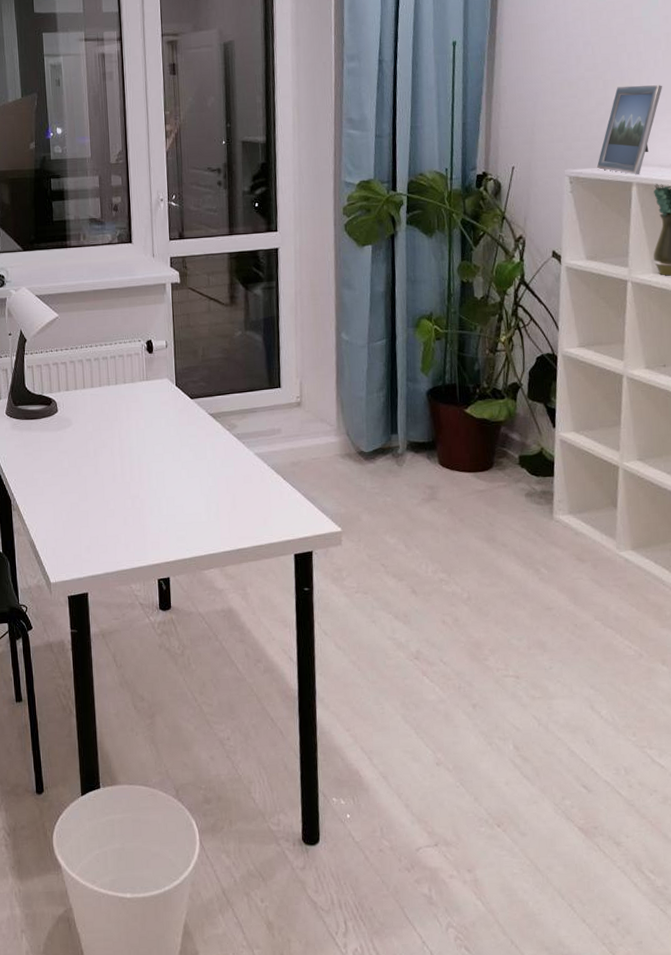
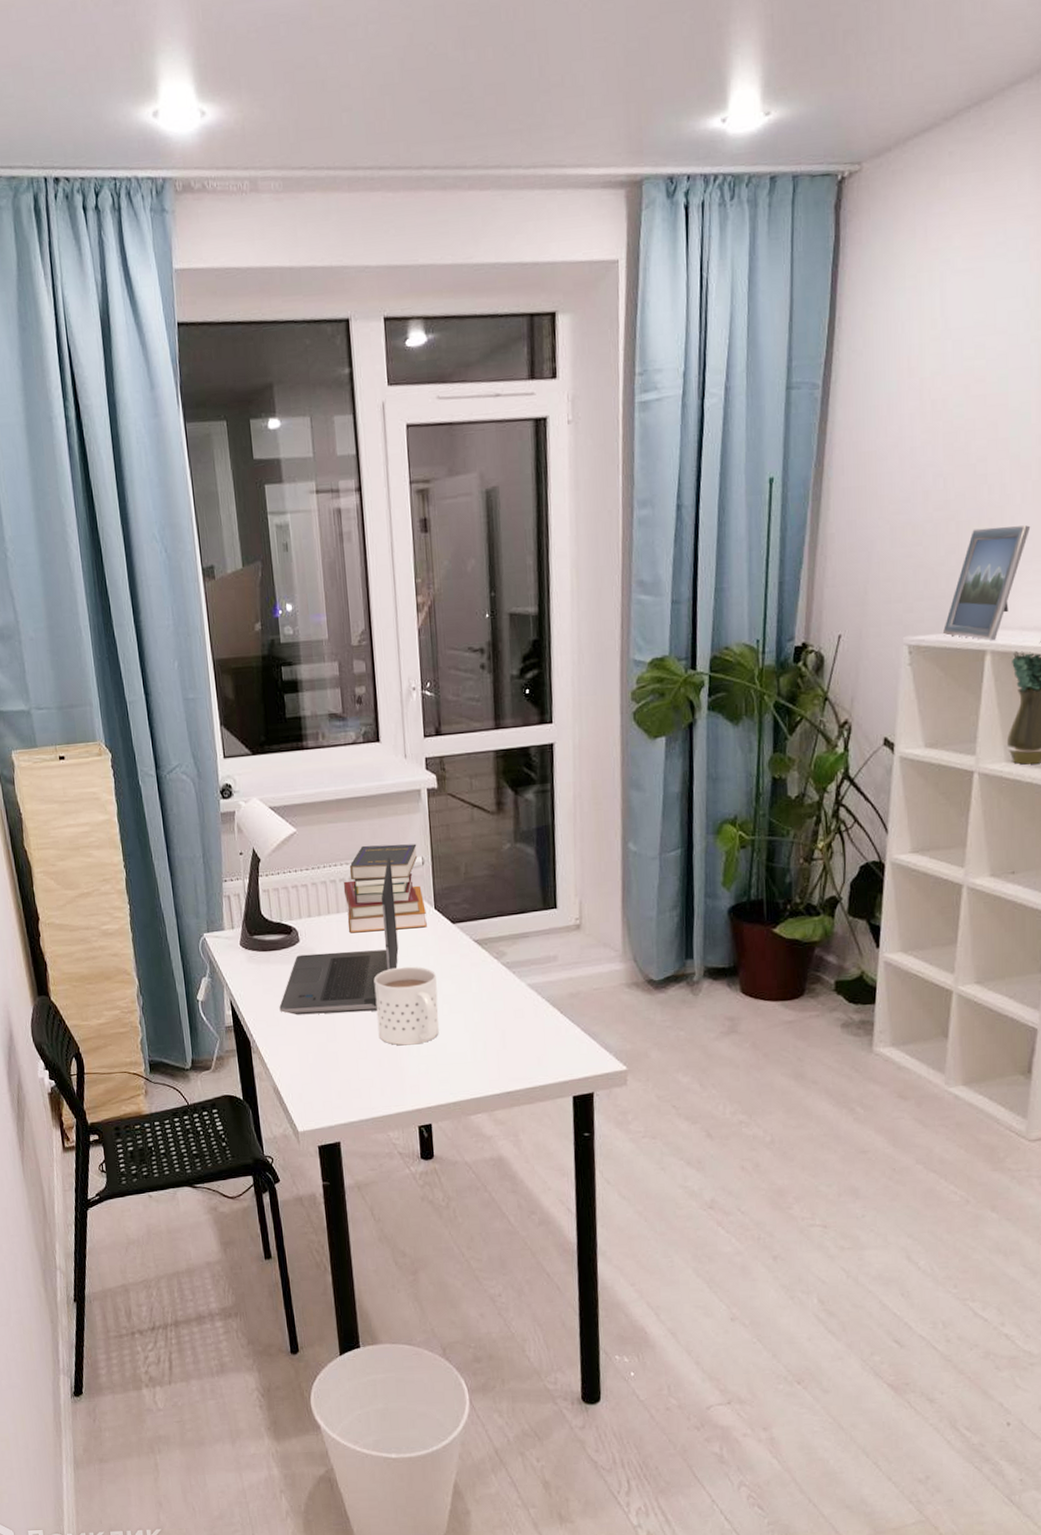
laptop computer: none [38,340,144,477] -> present [279,857,399,1015]
books: none [97,329,169,406] -> present [343,843,427,933]
mug: none [121,435,178,506] -> present [374,966,439,1046]

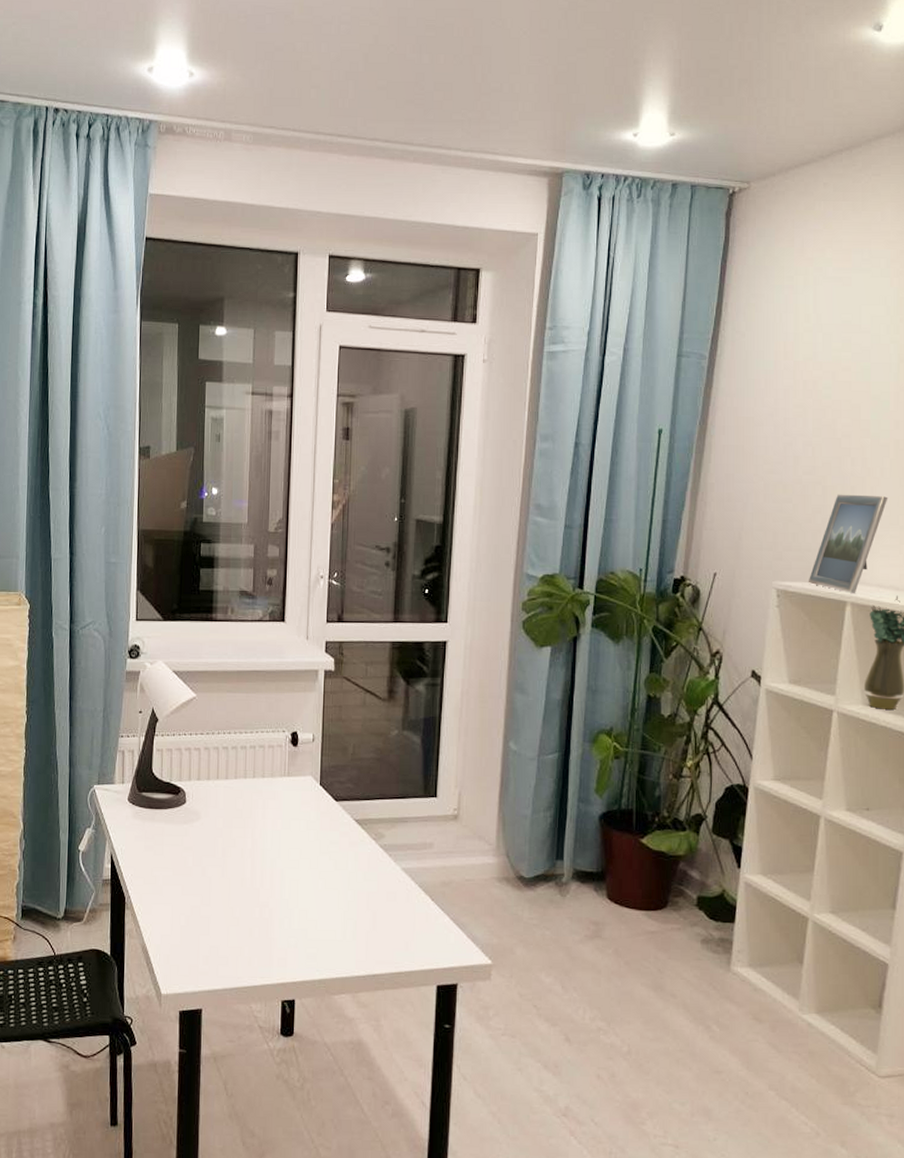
laptop computer: present [279,857,399,1015] -> none [158,731,284,879]
books: present [343,843,427,933] -> none [234,717,311,802]
mug: present [374,966,439,1046] -> none [252,838,314,917]

